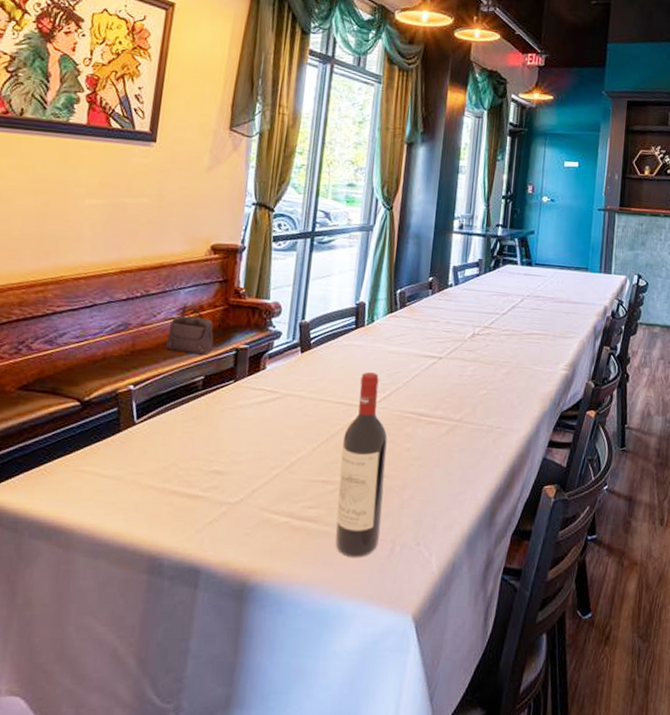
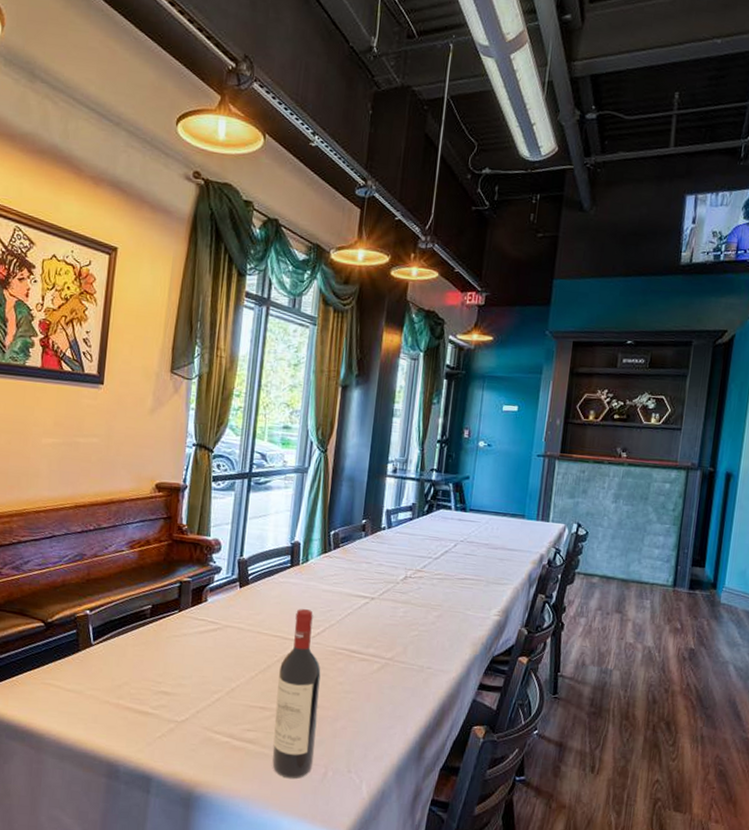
handbag: present [166,300,214,355] -> none [117,534,160,586]

